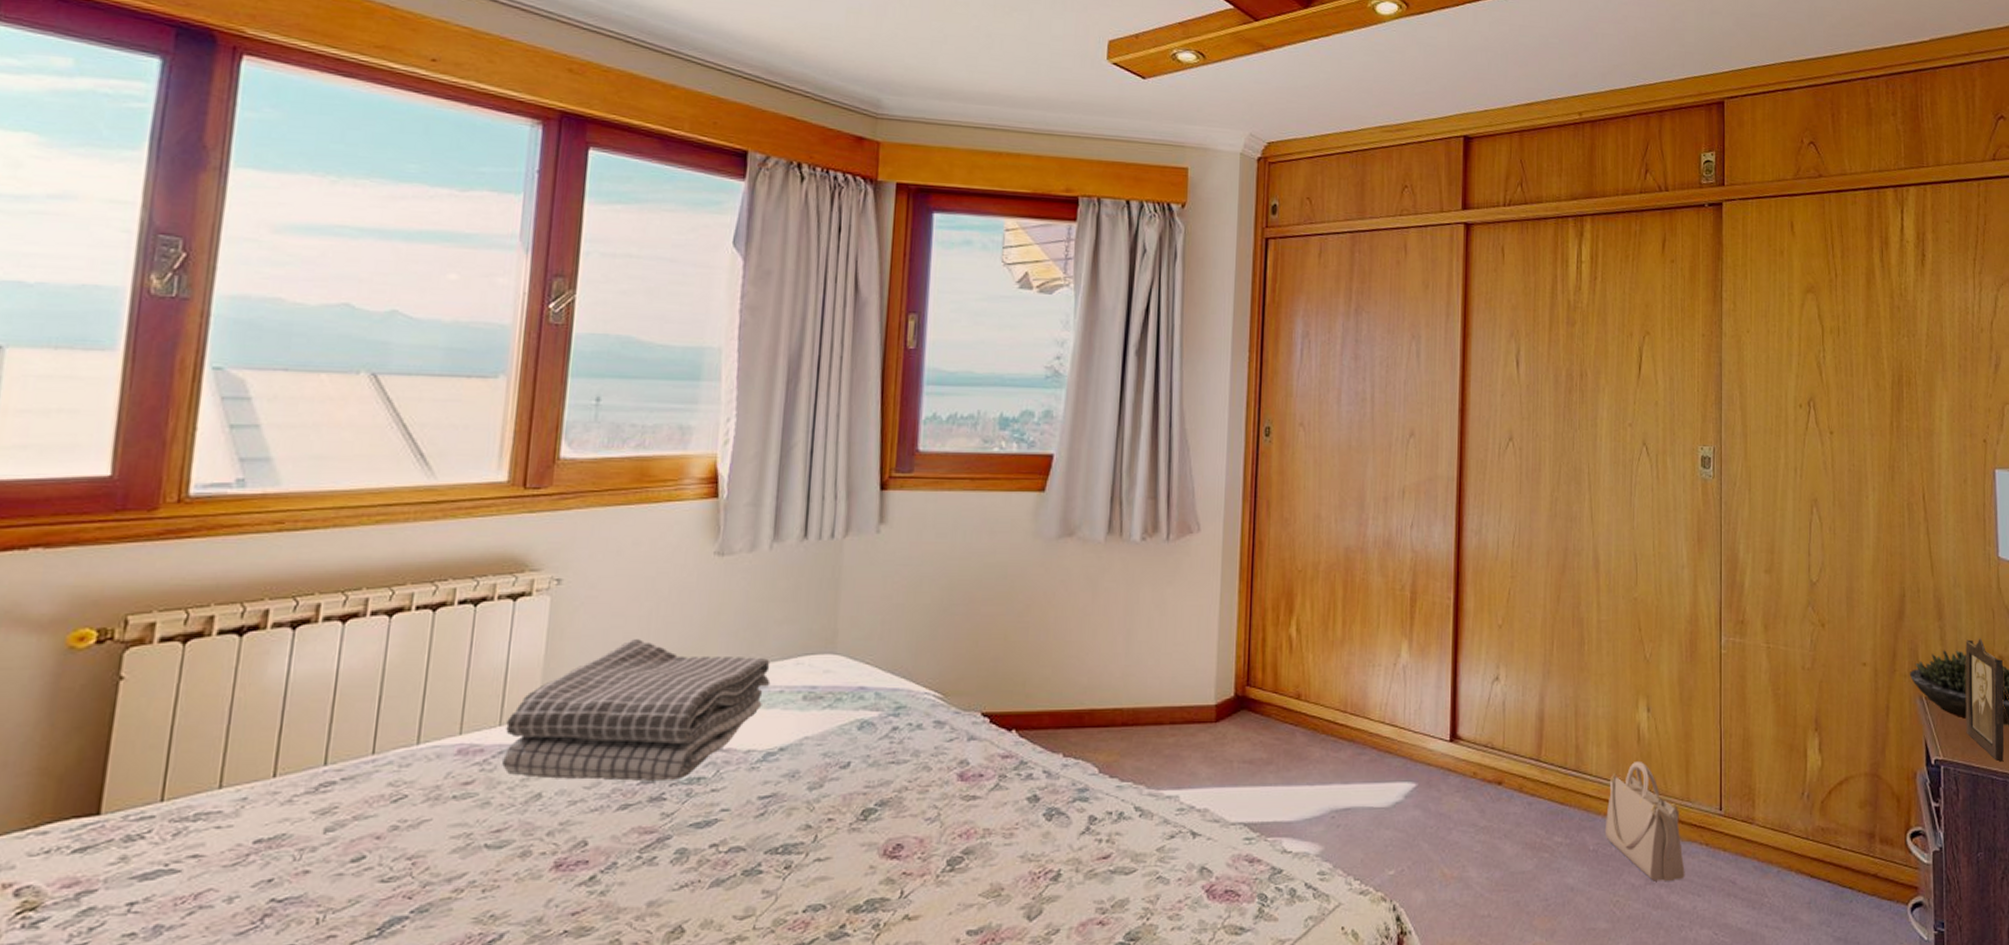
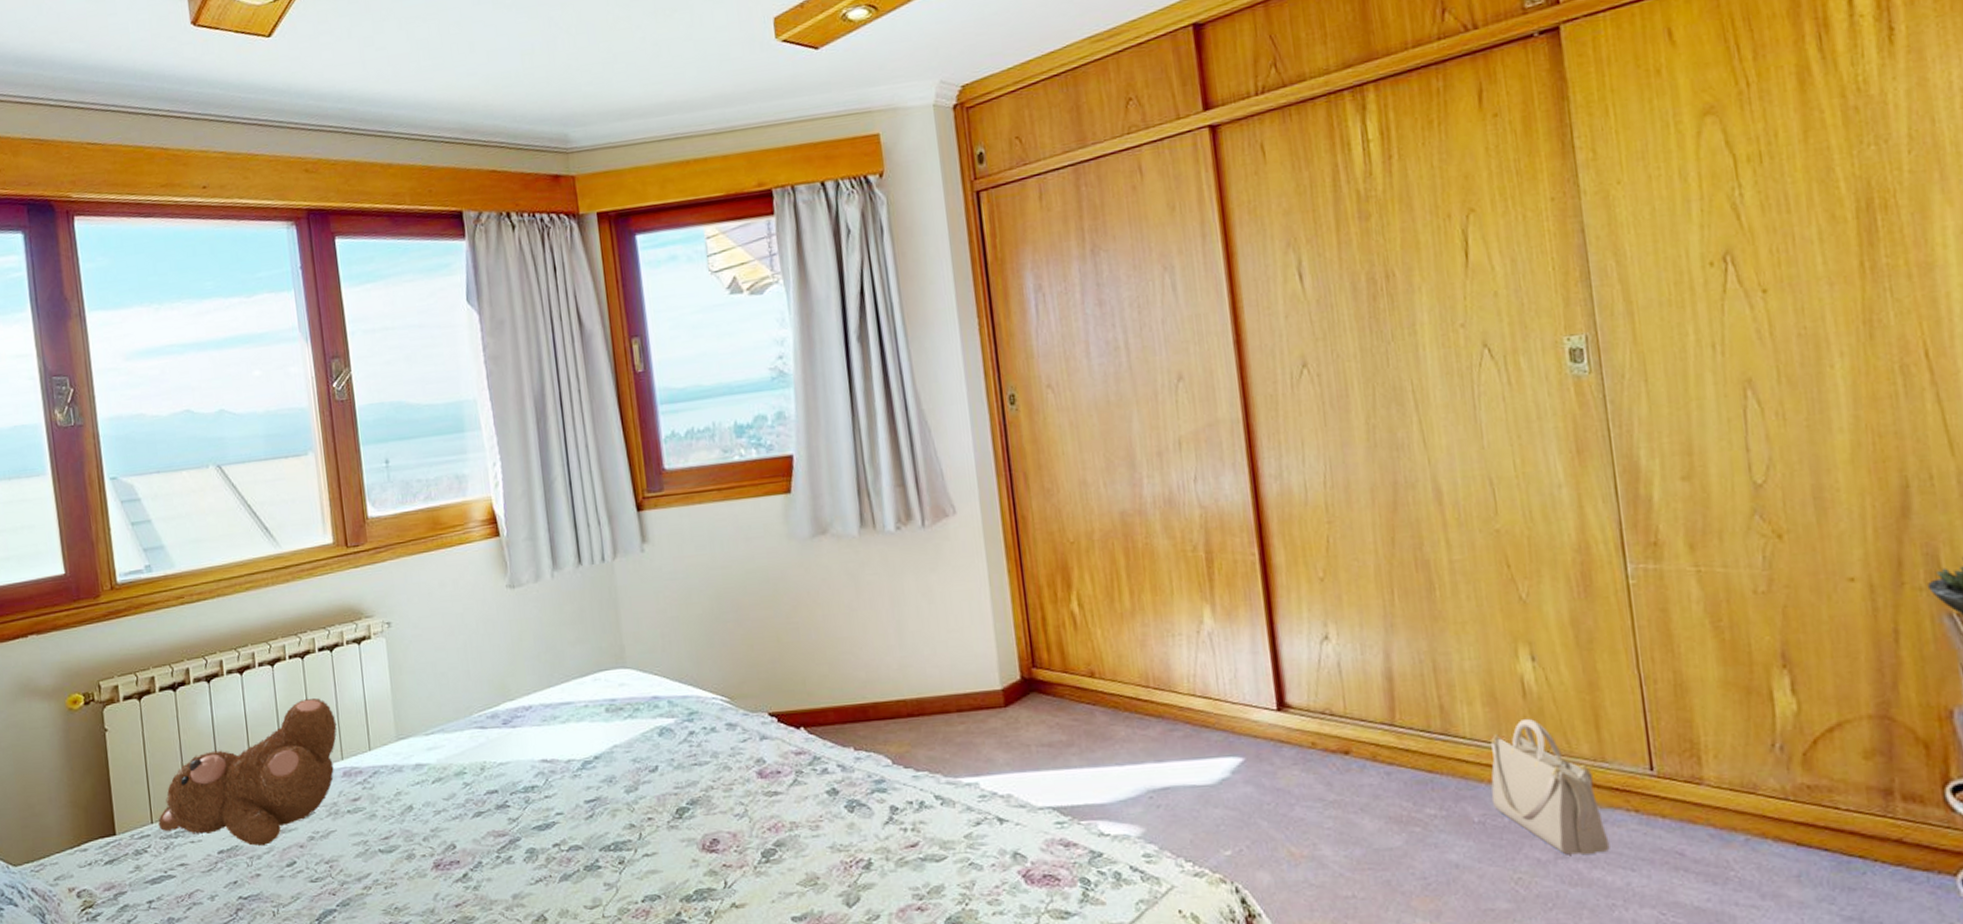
teddy bear: none [171,658,463,836] -> present [158,697,337,847]
towel: present [502,639,771,782] -> none [374,669,576,793]

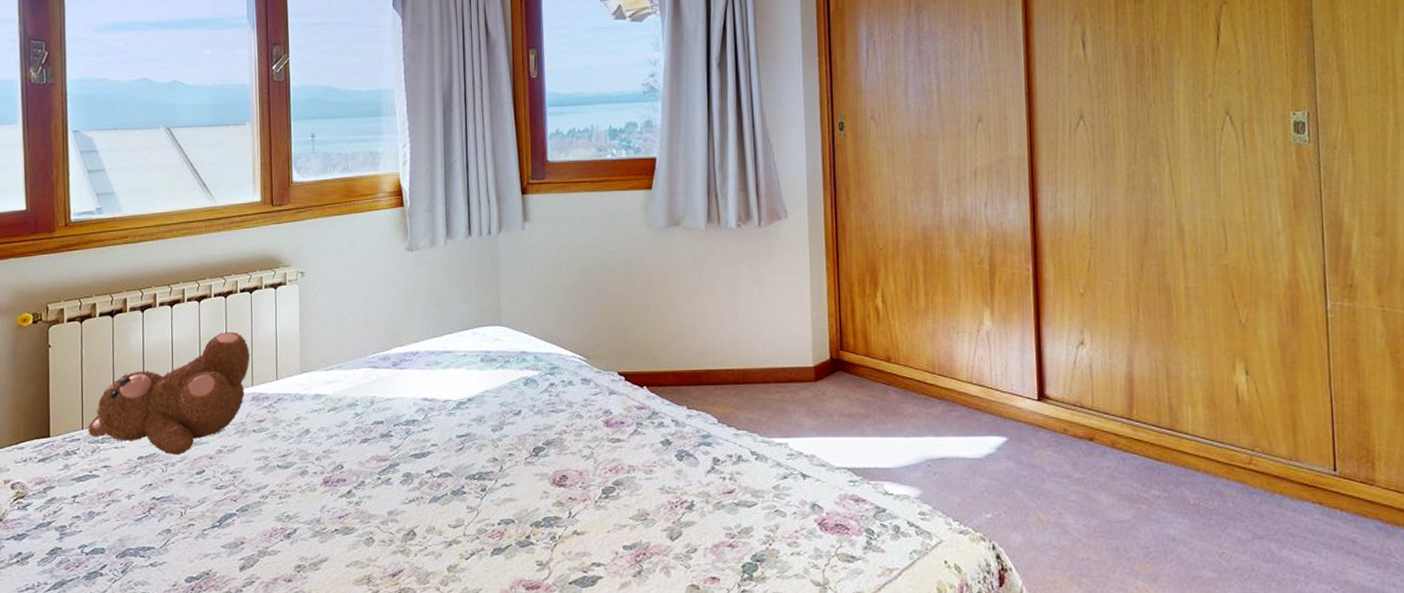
handbag: present [1491,718,1610,855] -> none [1205,421,1297,536]

